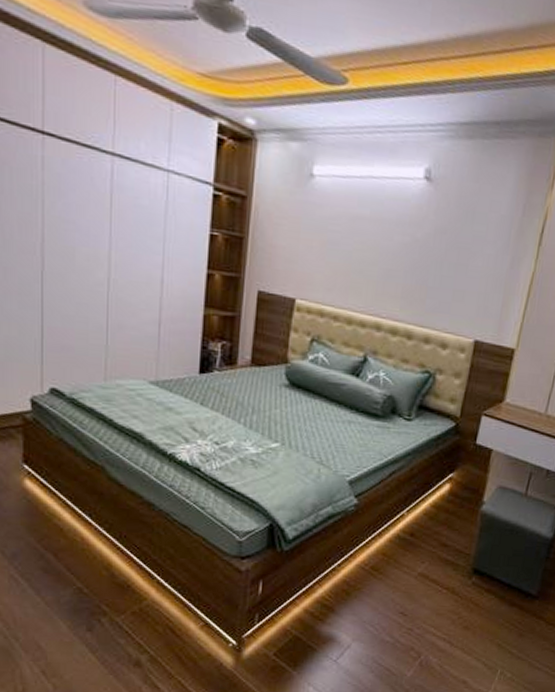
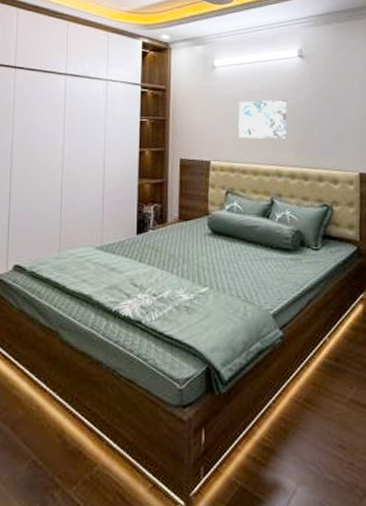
wall art: none [334,228,401,285] -> present [238,99,287,139]

